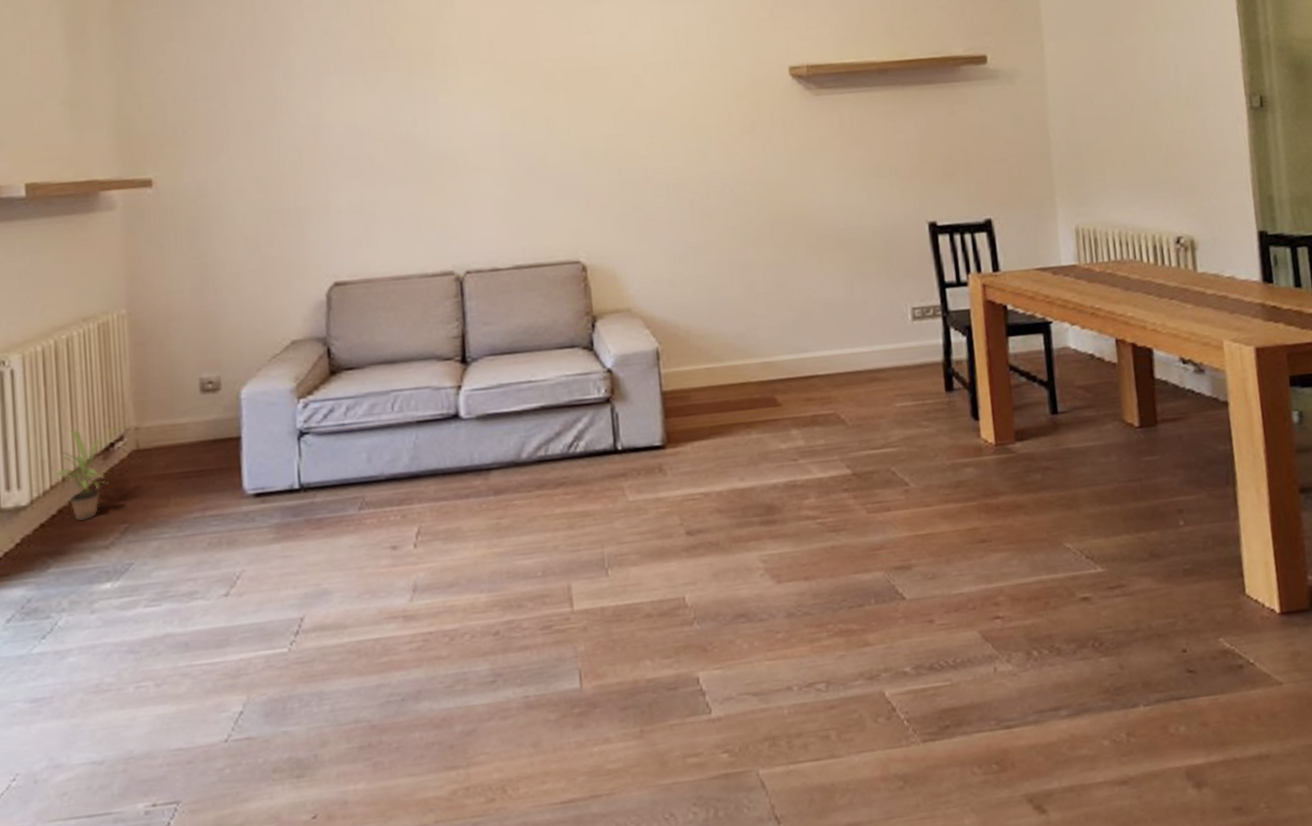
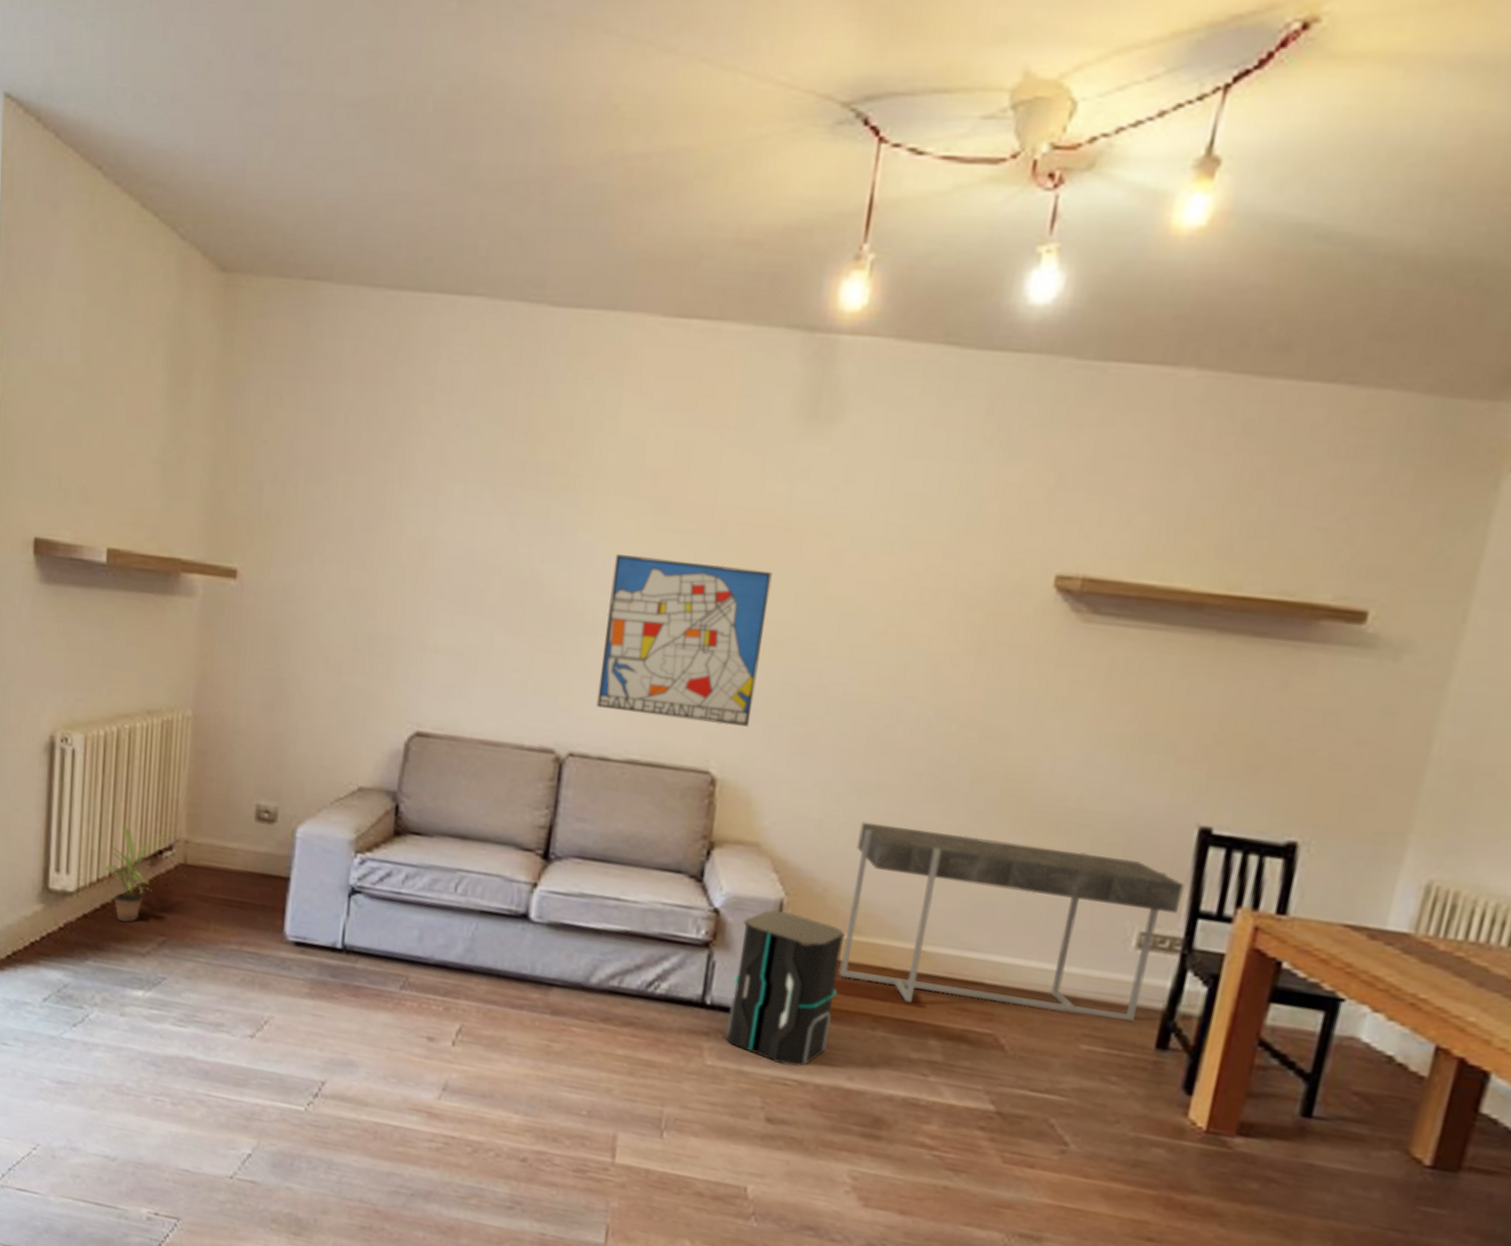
wall art: none [472,100,601,230] -> present [596,554,772,727]
speaker: none [632,357,718,484] -> present [725,909,846,1067]
console table: none [701,256,932,406] -> present [838,821,1185,1021]

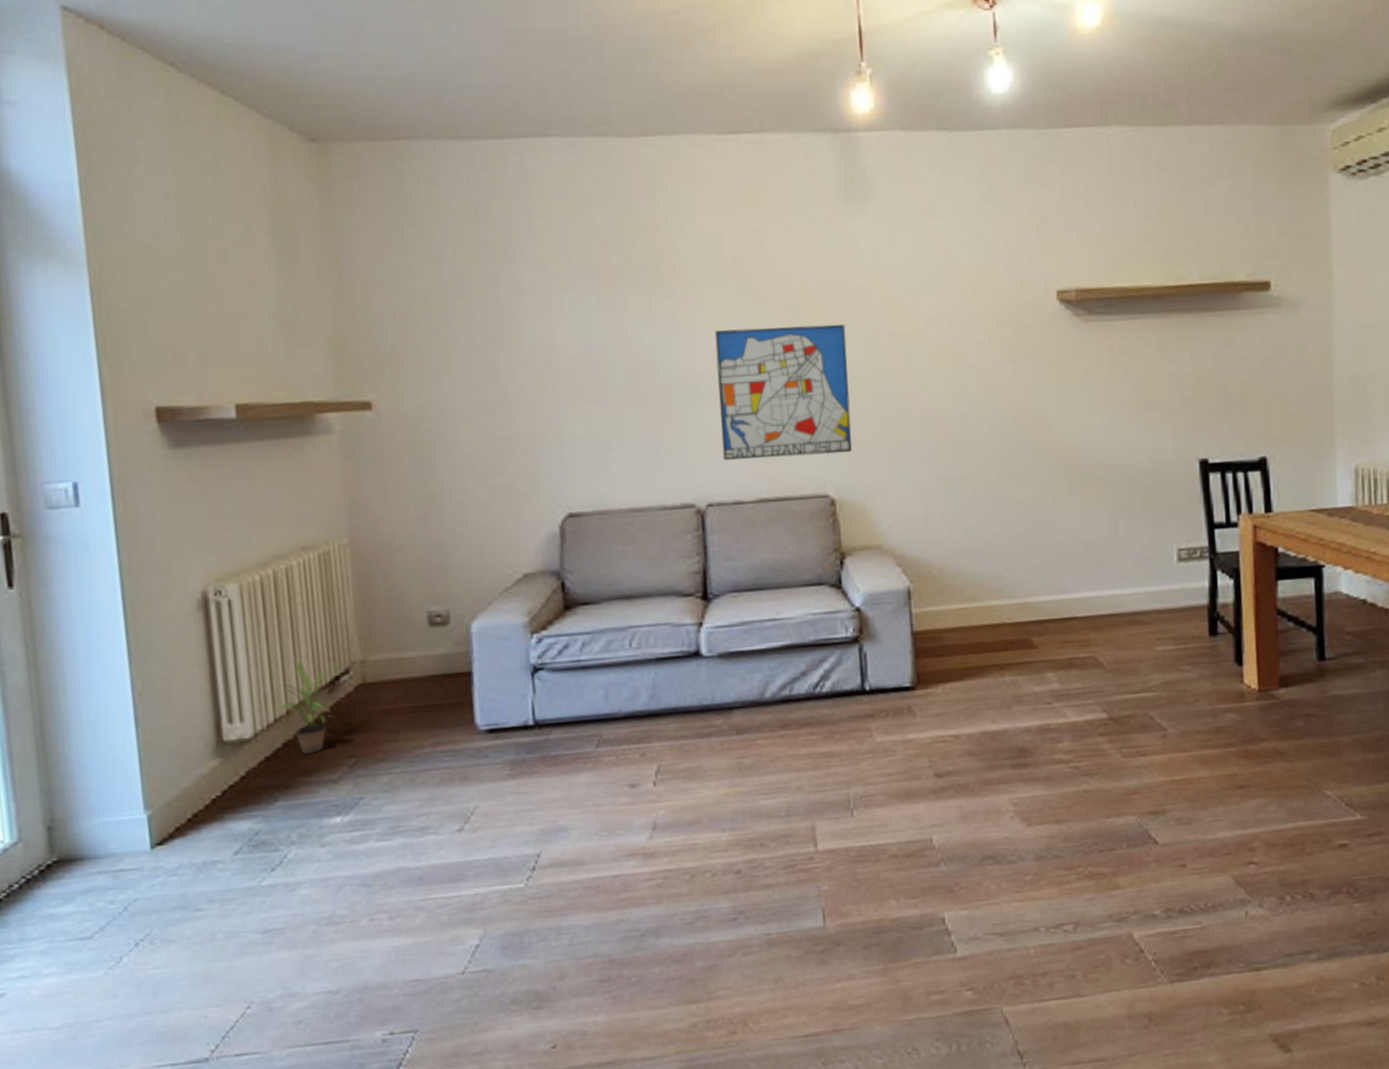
speaker: present [725,909,846,1067] -> none [882,596,970,726]
console table: present [838,821,1185,1021] -> none [956,495,1200,648]

